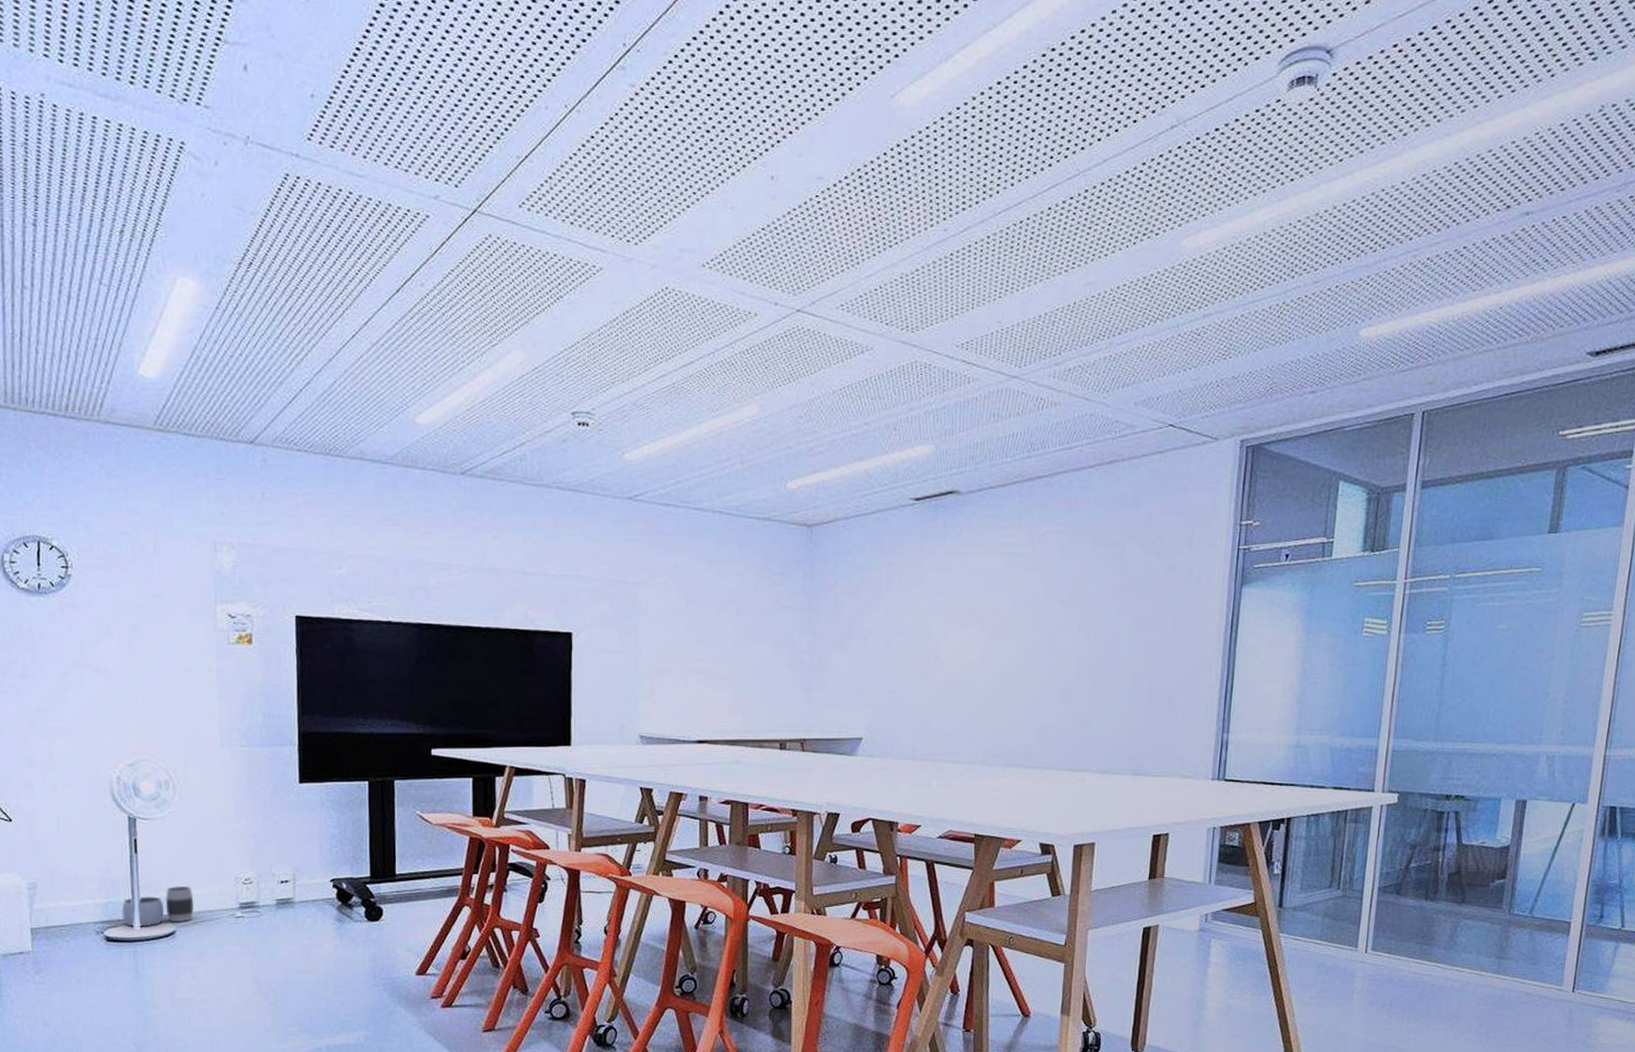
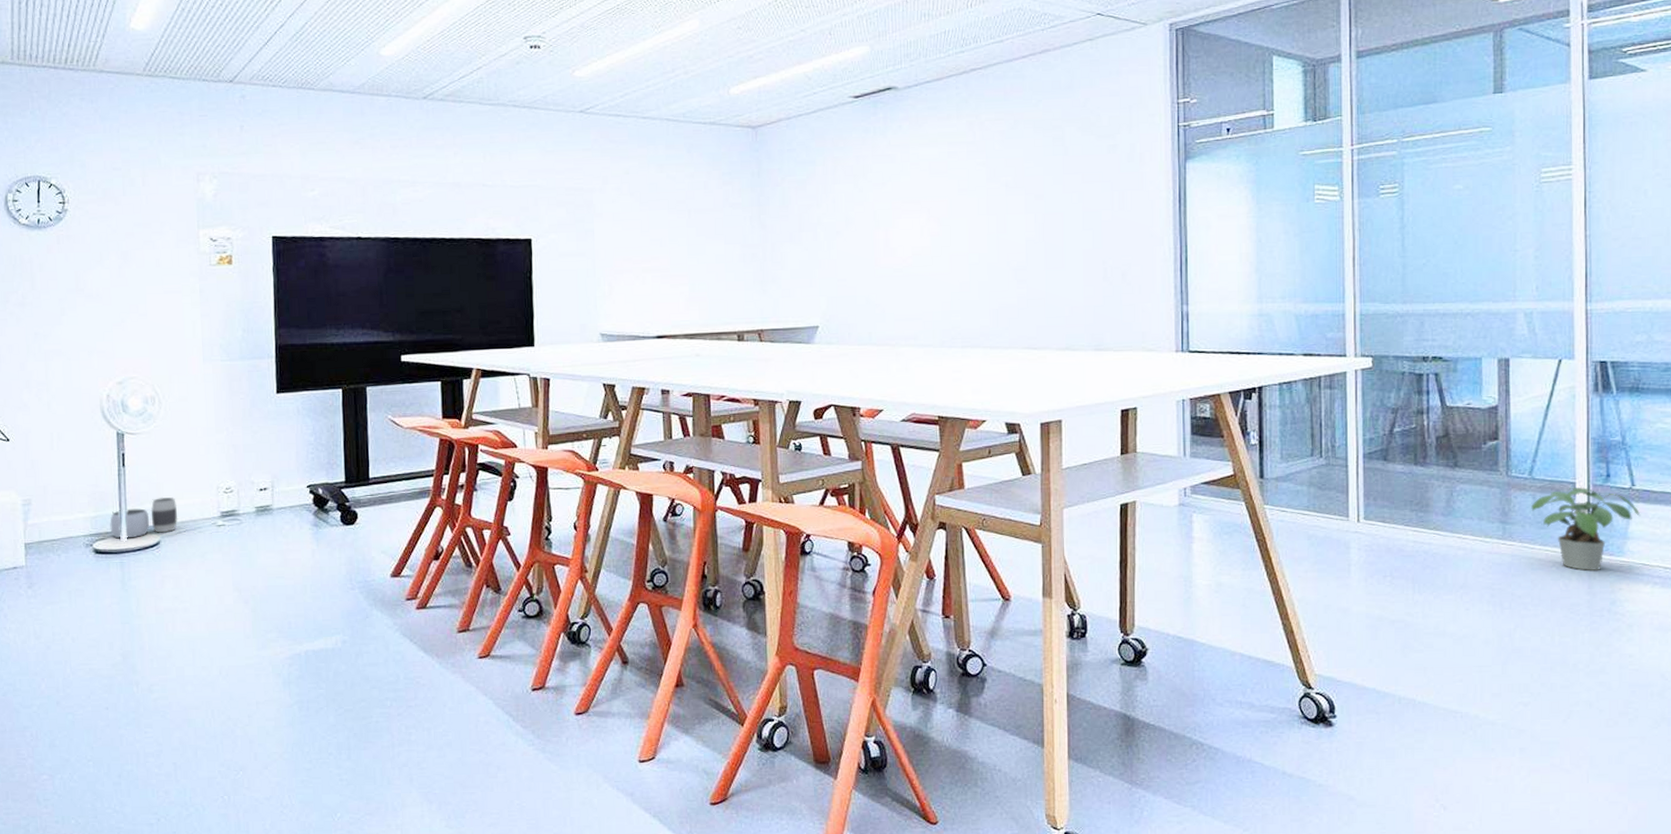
potted plant: none [1526,926,1626,1005] -> present [1531,486,1641,571]

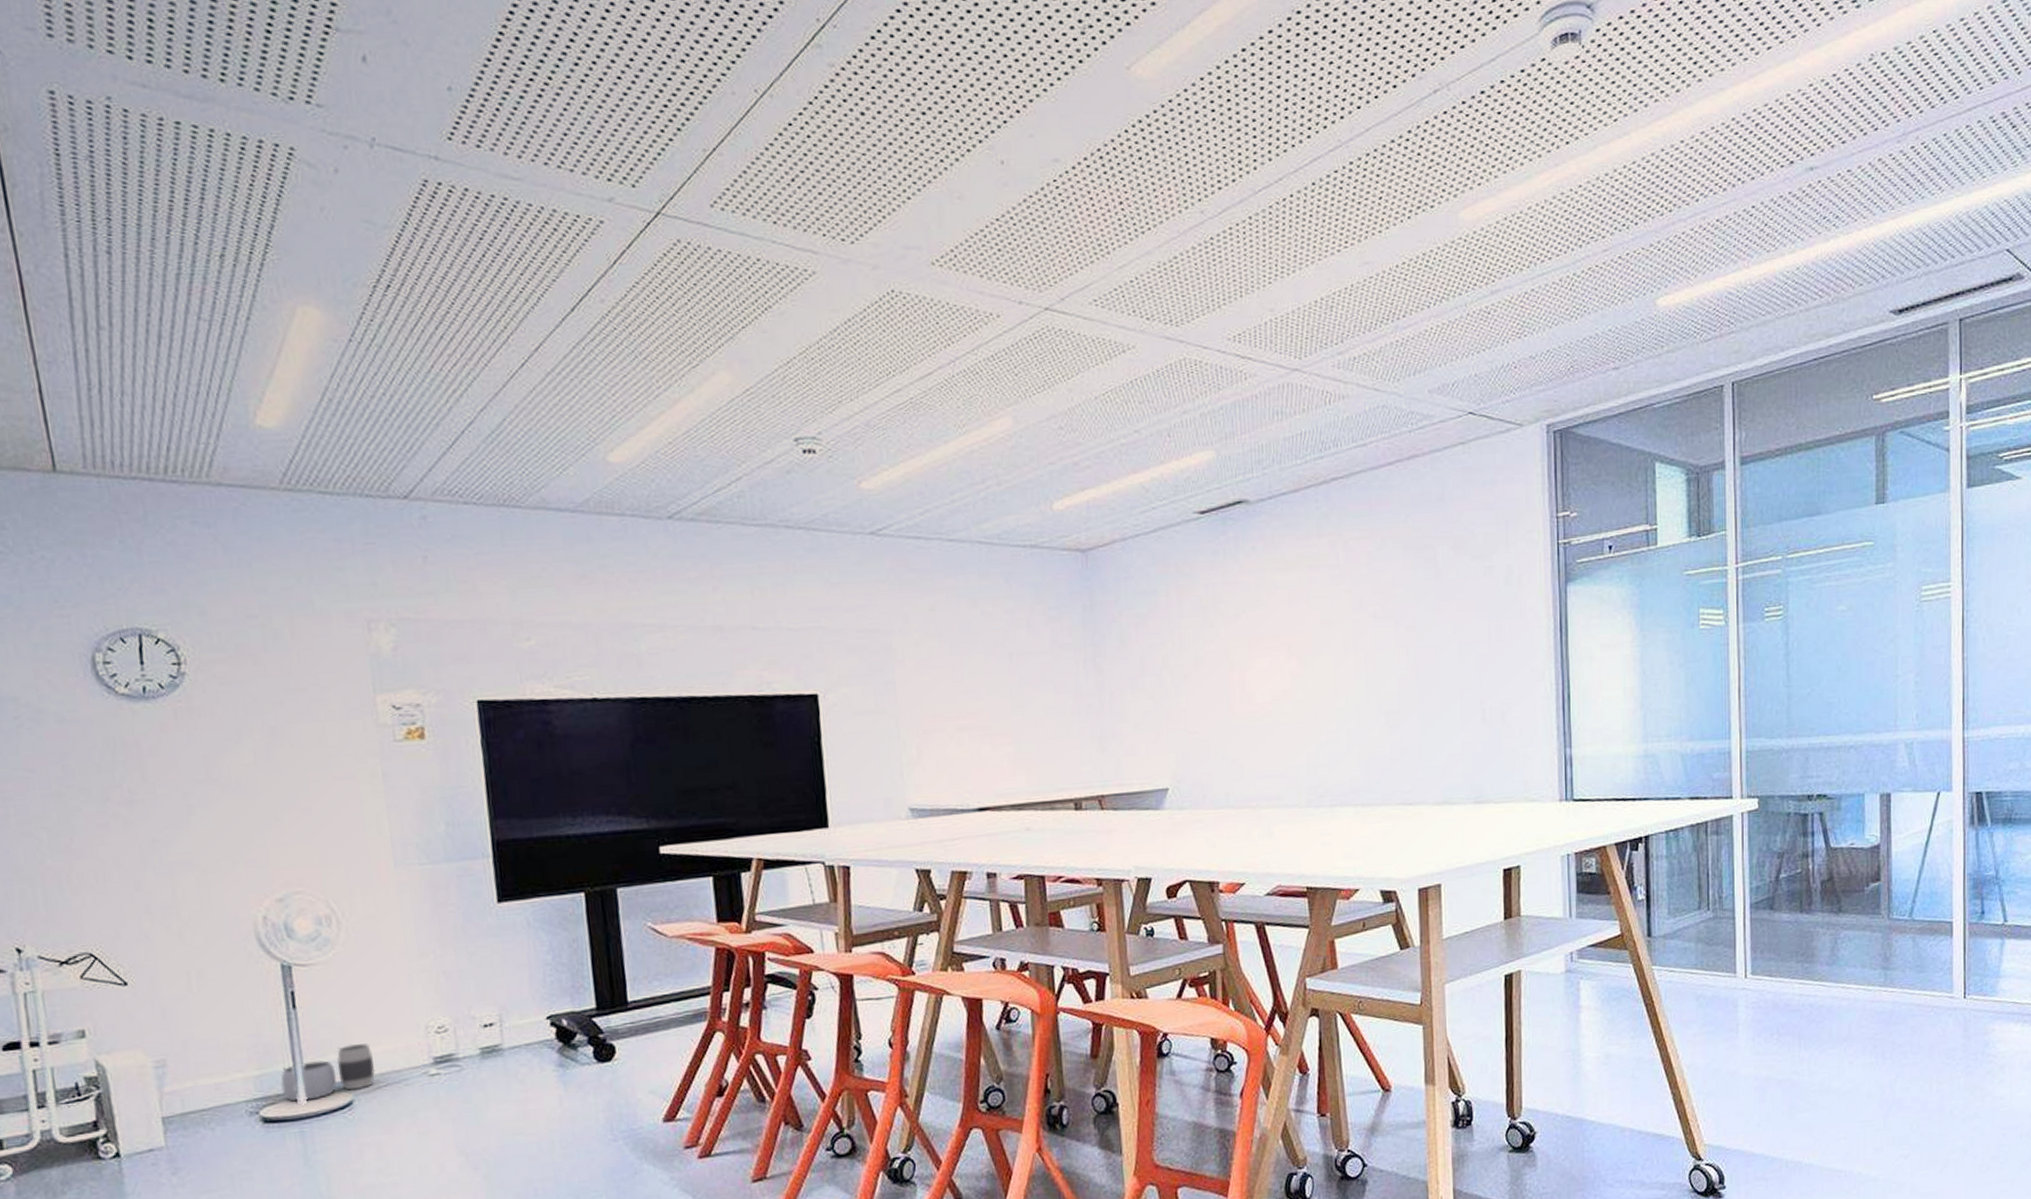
potted plant: present [1531,486,1641,571] -> none [1911,925,2012,1013]

